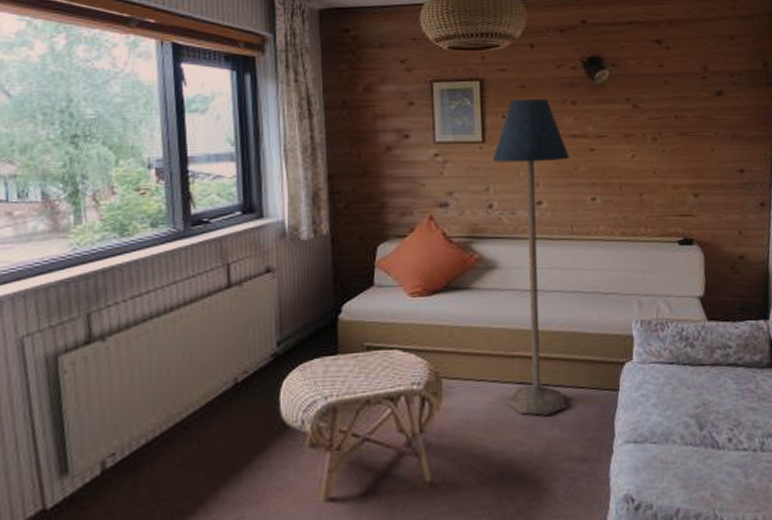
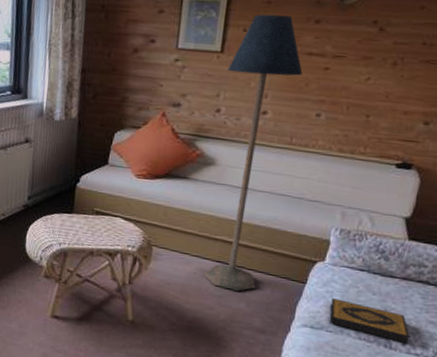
hardback book: none [648,401,734,439] -> present [329,298,410,343]

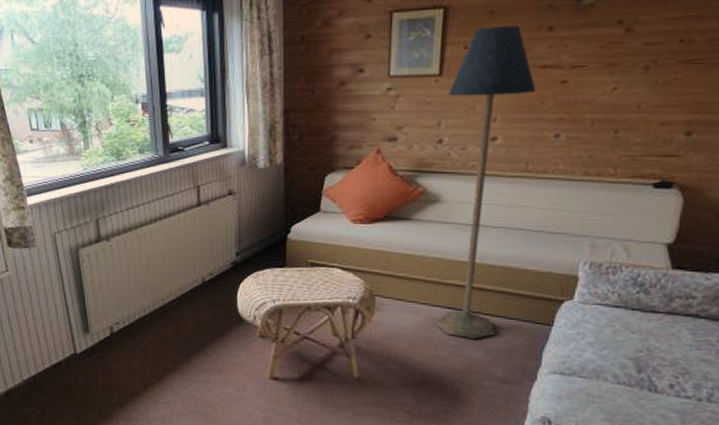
hardback book: present [329,298,410,343] -> none [581,340,678,385]

